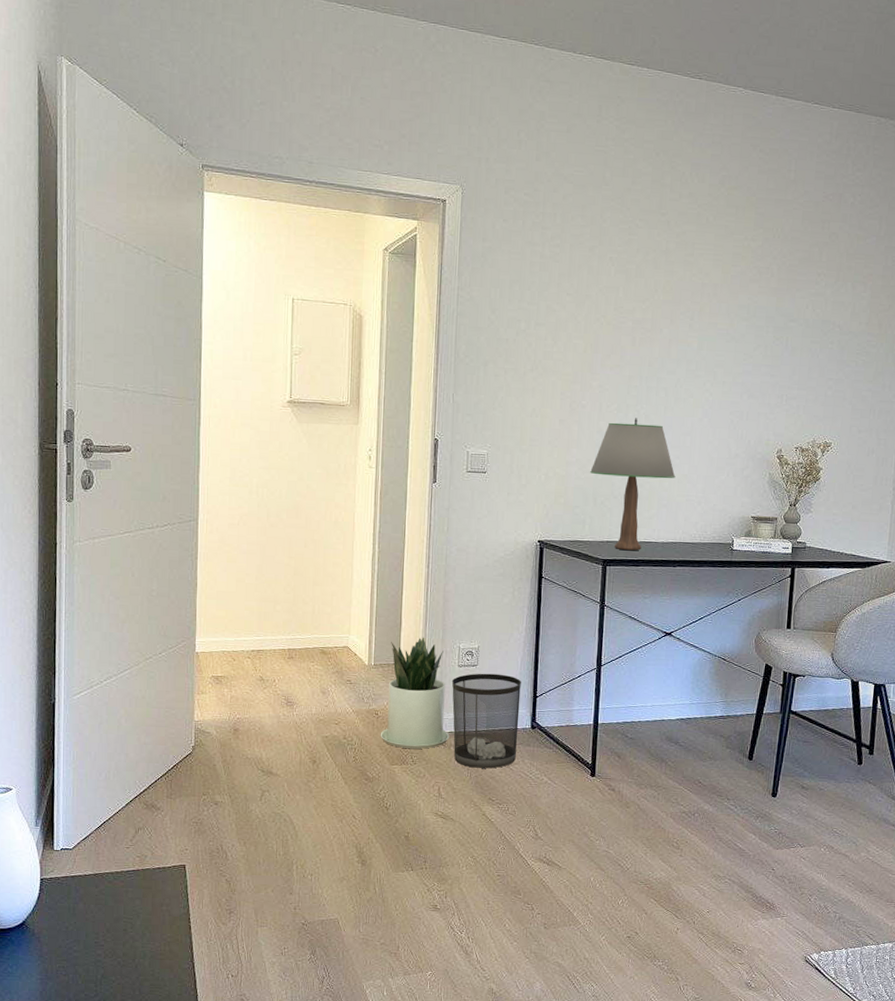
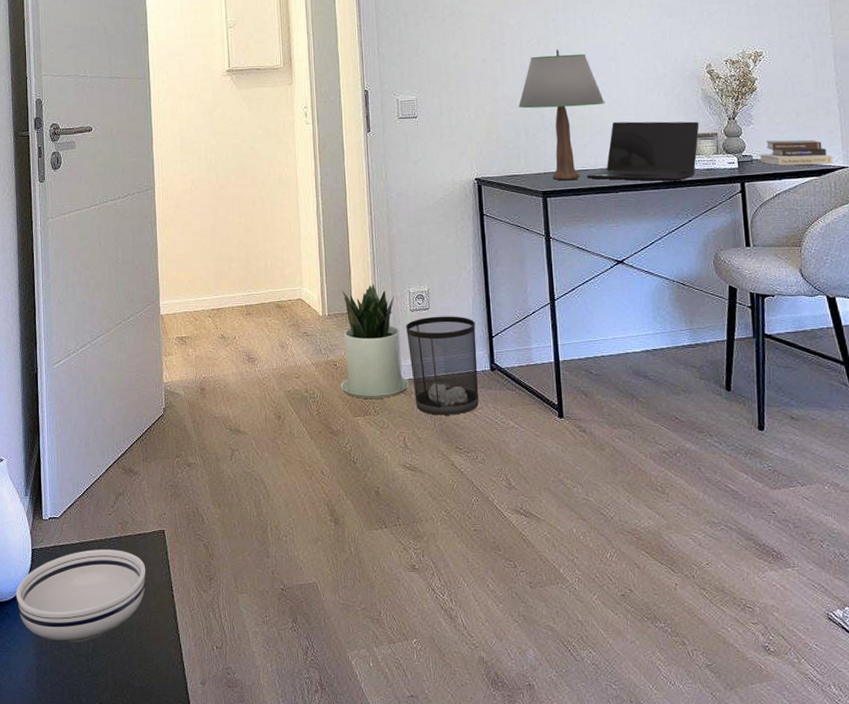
bowl: none [21,881,164,969] -> present [16,549,146,642]
laptop: none [647,497,762,561] -> present [586,121,699,182]
books: none [811,530,879,557] -> present [759,139,833,166]

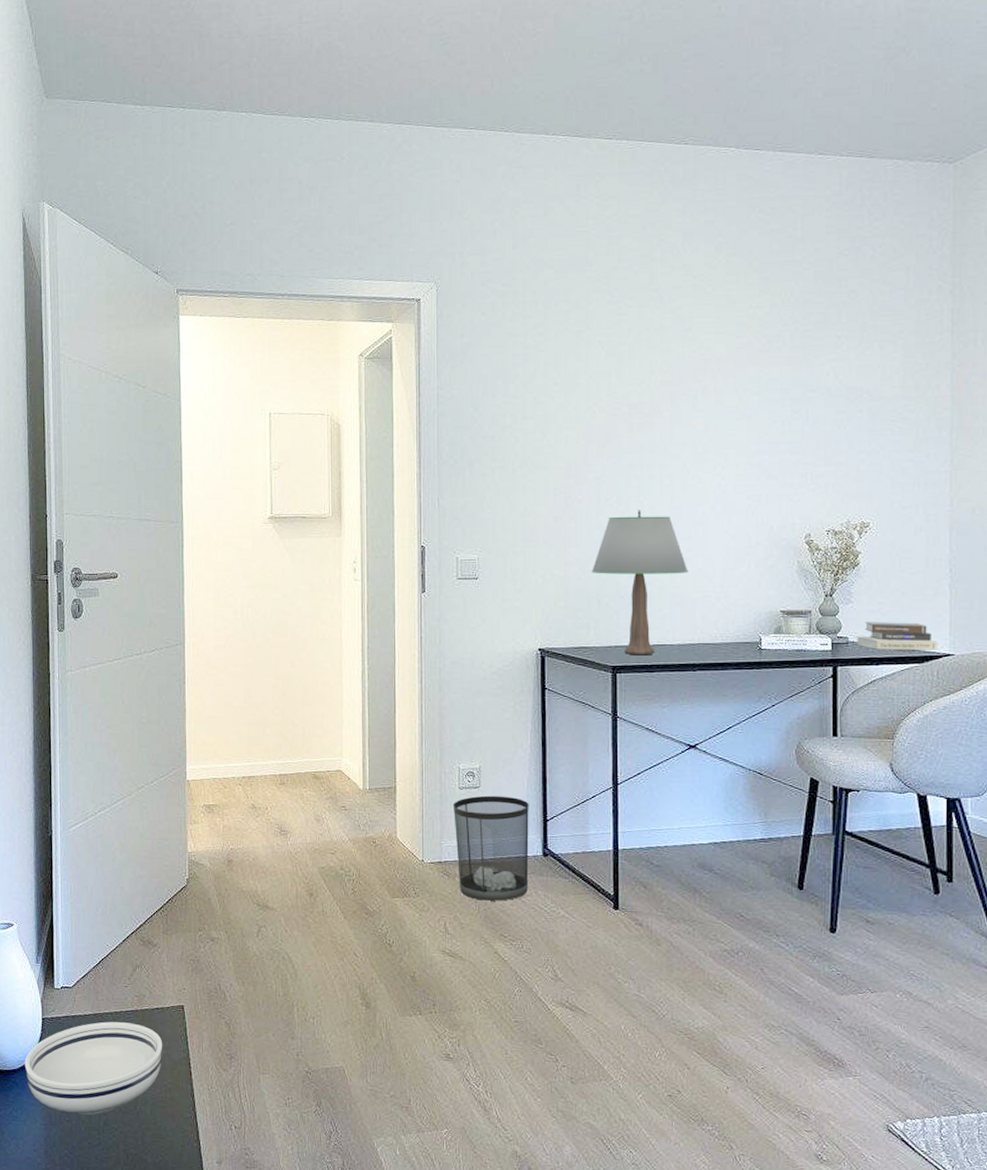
planter: present [340,284,409,398] -> none [379,758,454,880]
laptop: present [586,121,699,182] -> none [662,594,792,662]

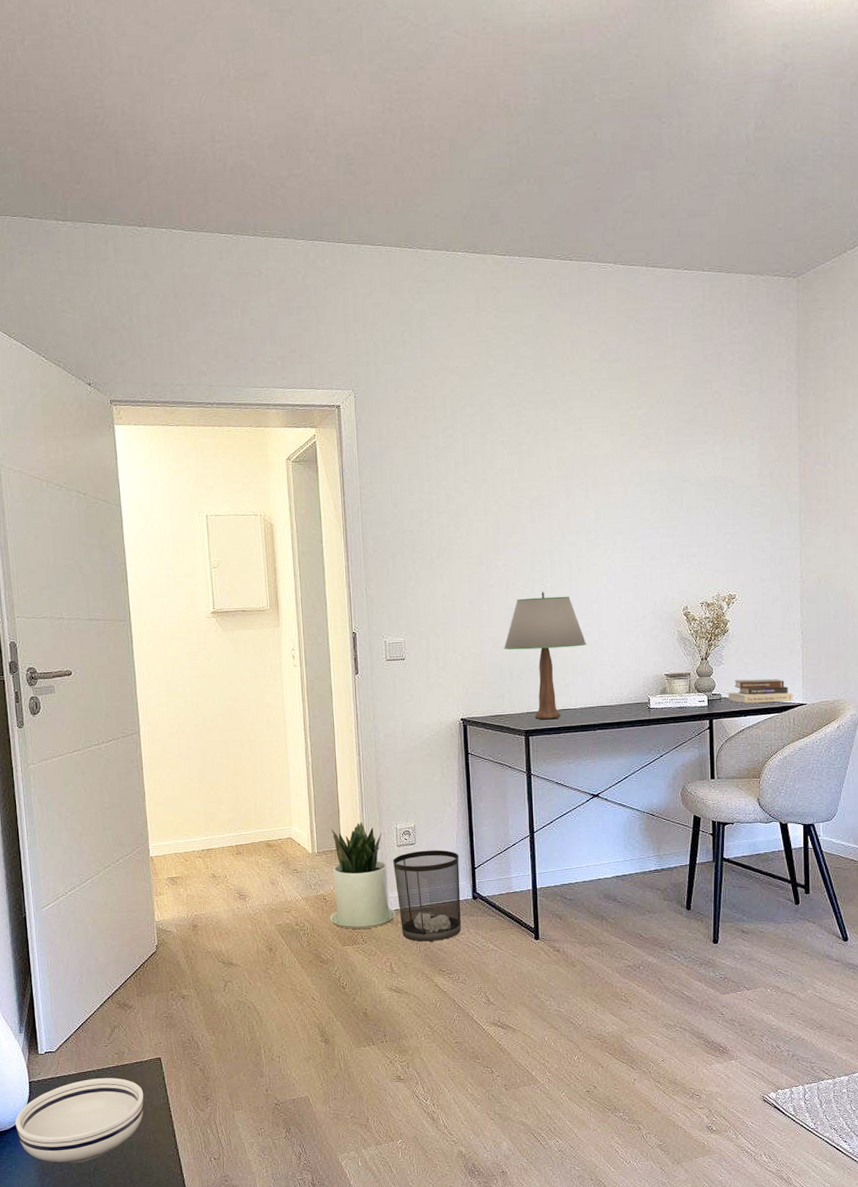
planter: none [379,758,454,880] -> present [330,821,396,929]

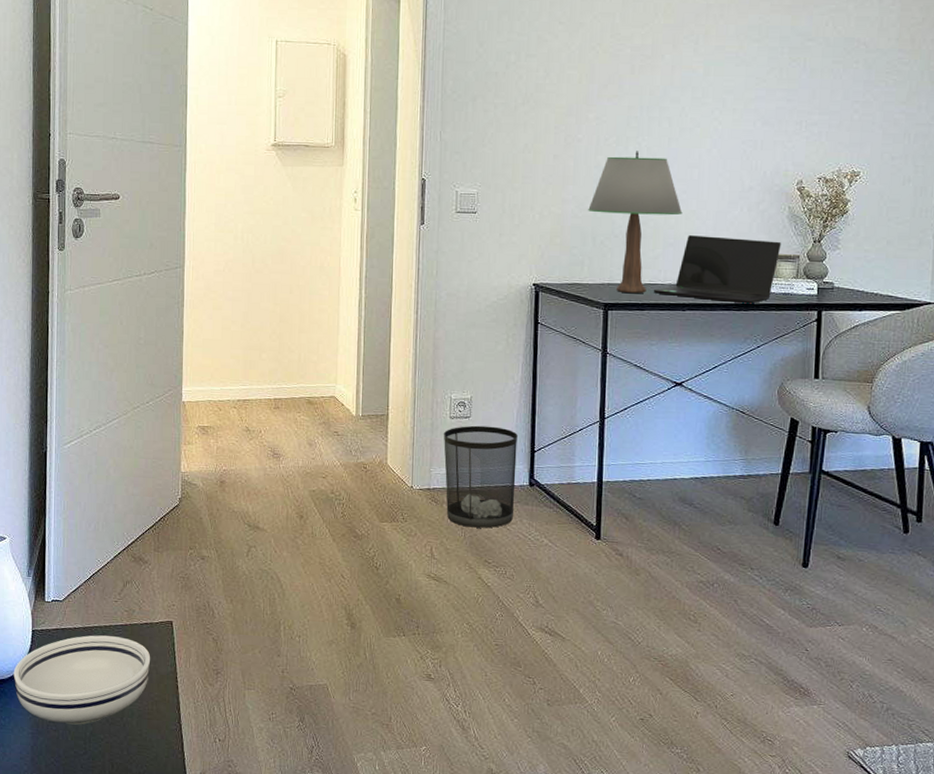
planter: present [330,821,396,929] -> none [369,386,442,506]
laptop: none [567,662,674,720] -> present [653,235,782,304]
books: present [727,678,794,703] -> none [840,268,920,298]

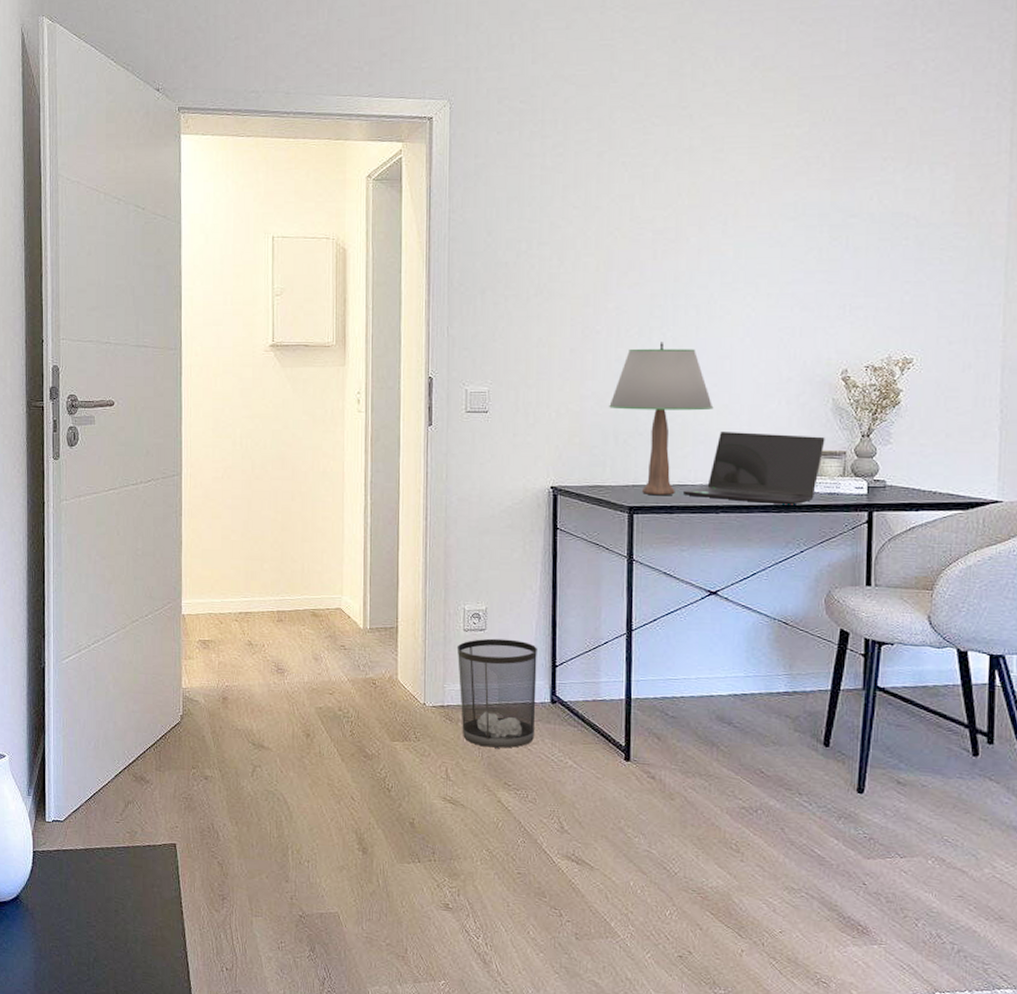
bowl: present [13,635,151,725] -> none [15,857,154,950]

